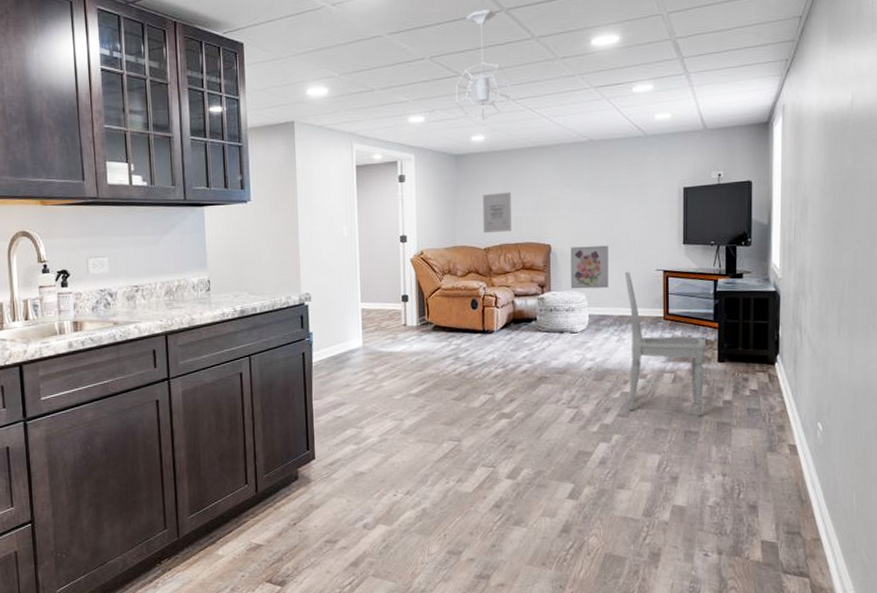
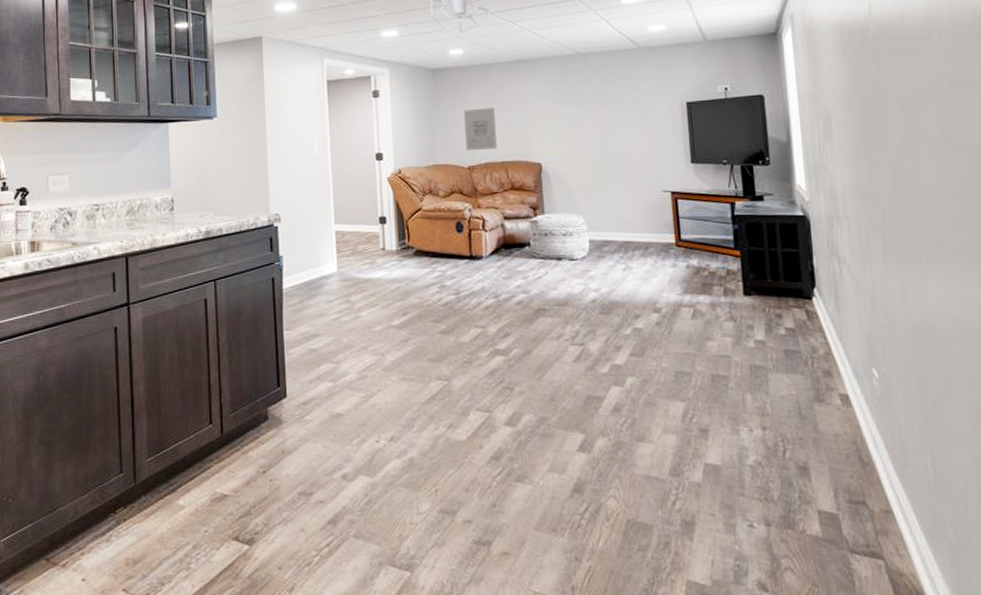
wall art: present [570,245,608,289] -> none [564,164,610,212]
dining chair: present [624,271,707,416] -> none [626,192,731,358]

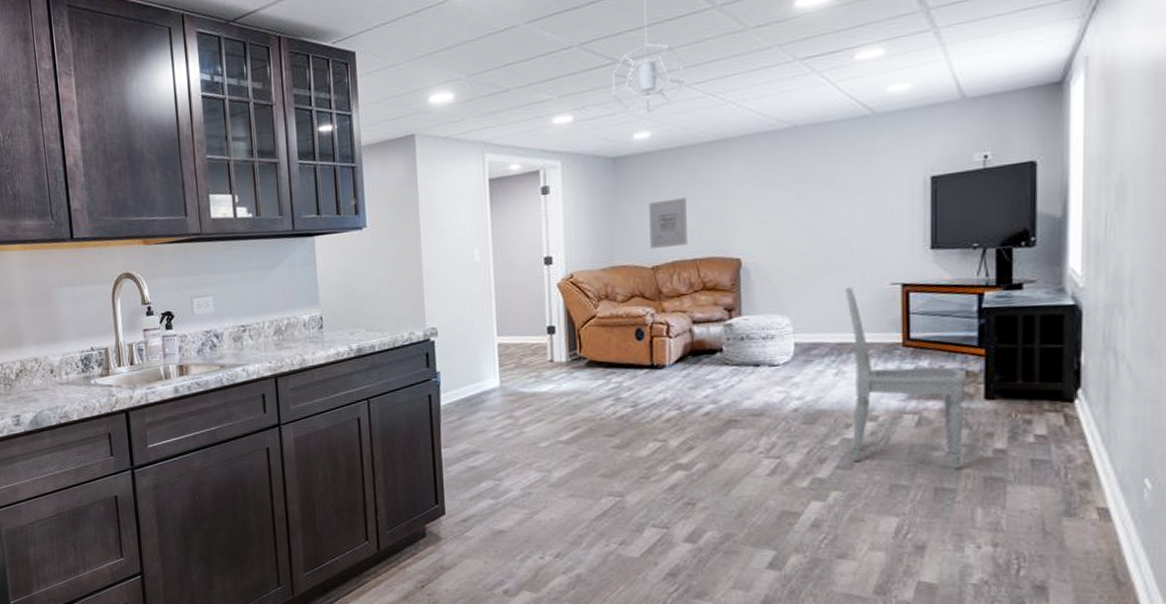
dining chair: none [626,192,731,358] -> present [844,287,967,469]

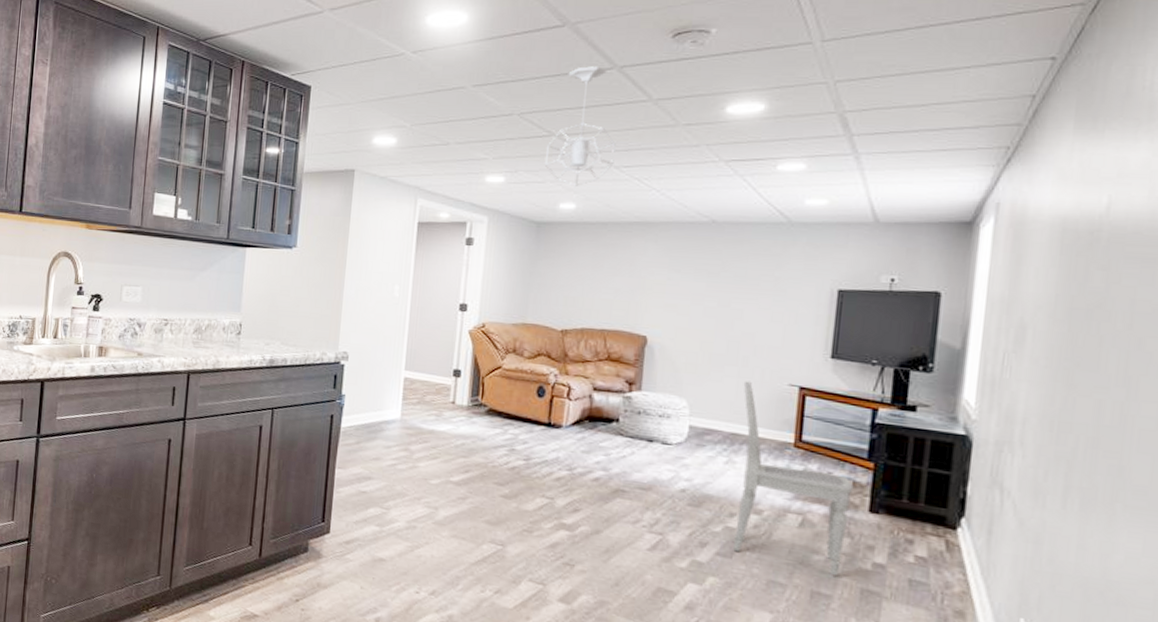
wall art: present [649,197,687,248] -> none [562,269,602,315]

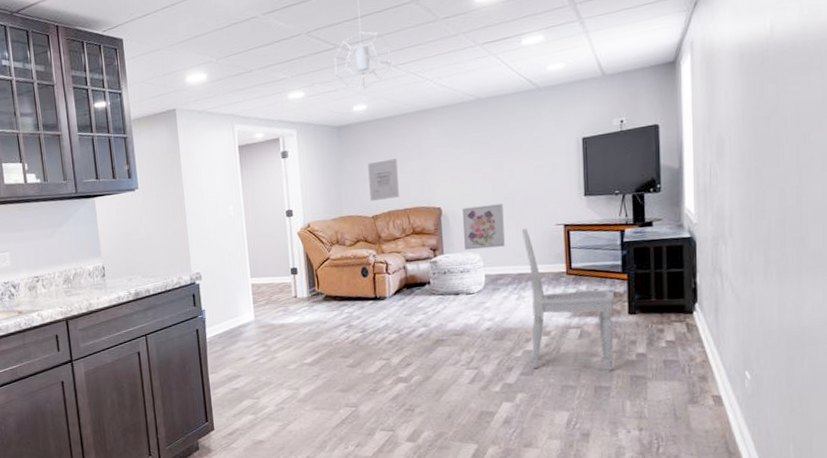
wall art: none [562,269,602,315] -> present [368,158,399,201]
wall art: none [667,342,725,397] -> present [463,203,505,251]

